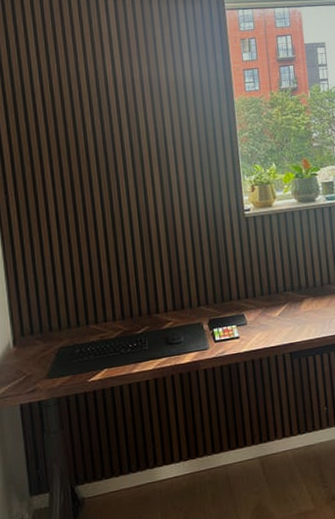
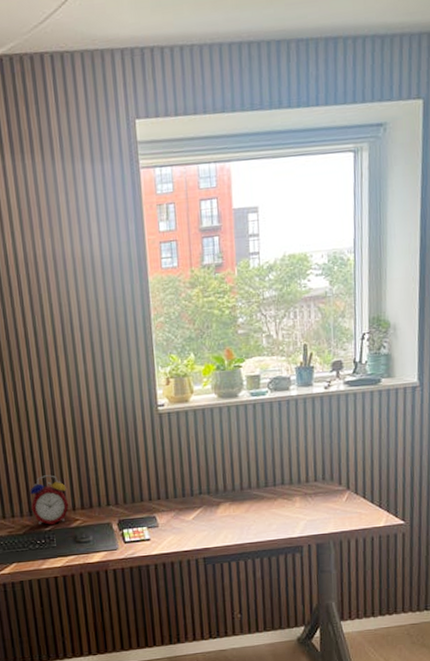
alarm clock: none [123,278,161,328] -> present [30,475,69,526]

